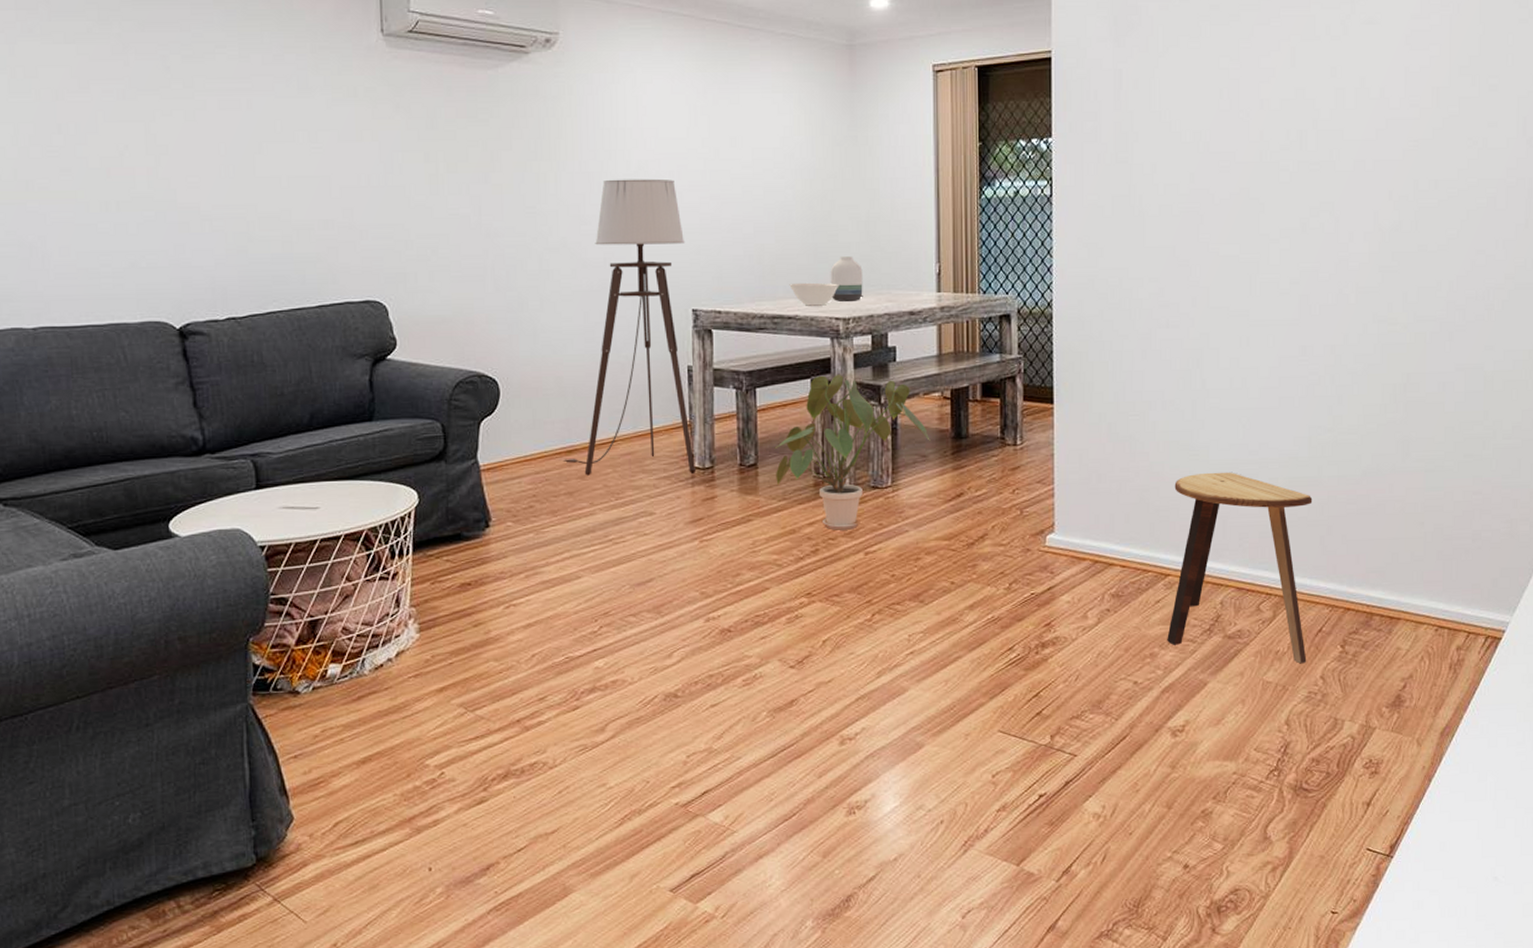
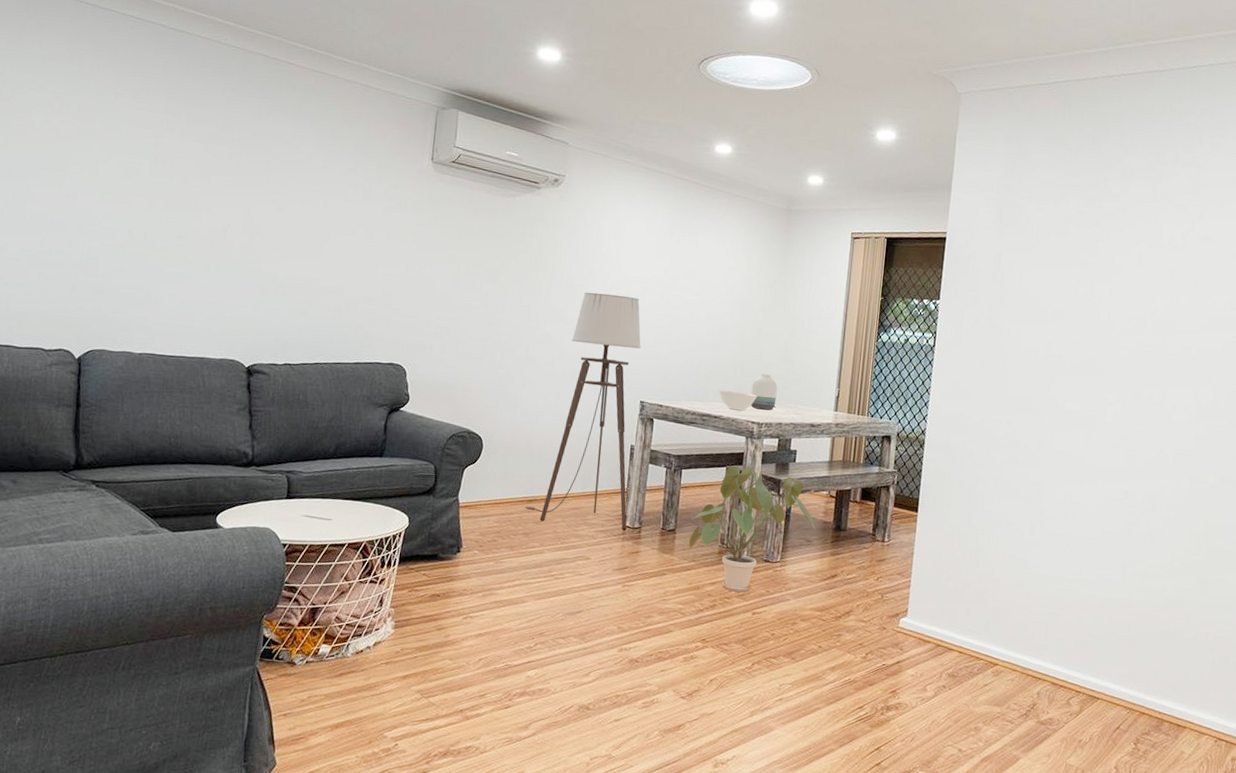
stool: present [1167,472,1313,664] -> none [990,584,1122,754]

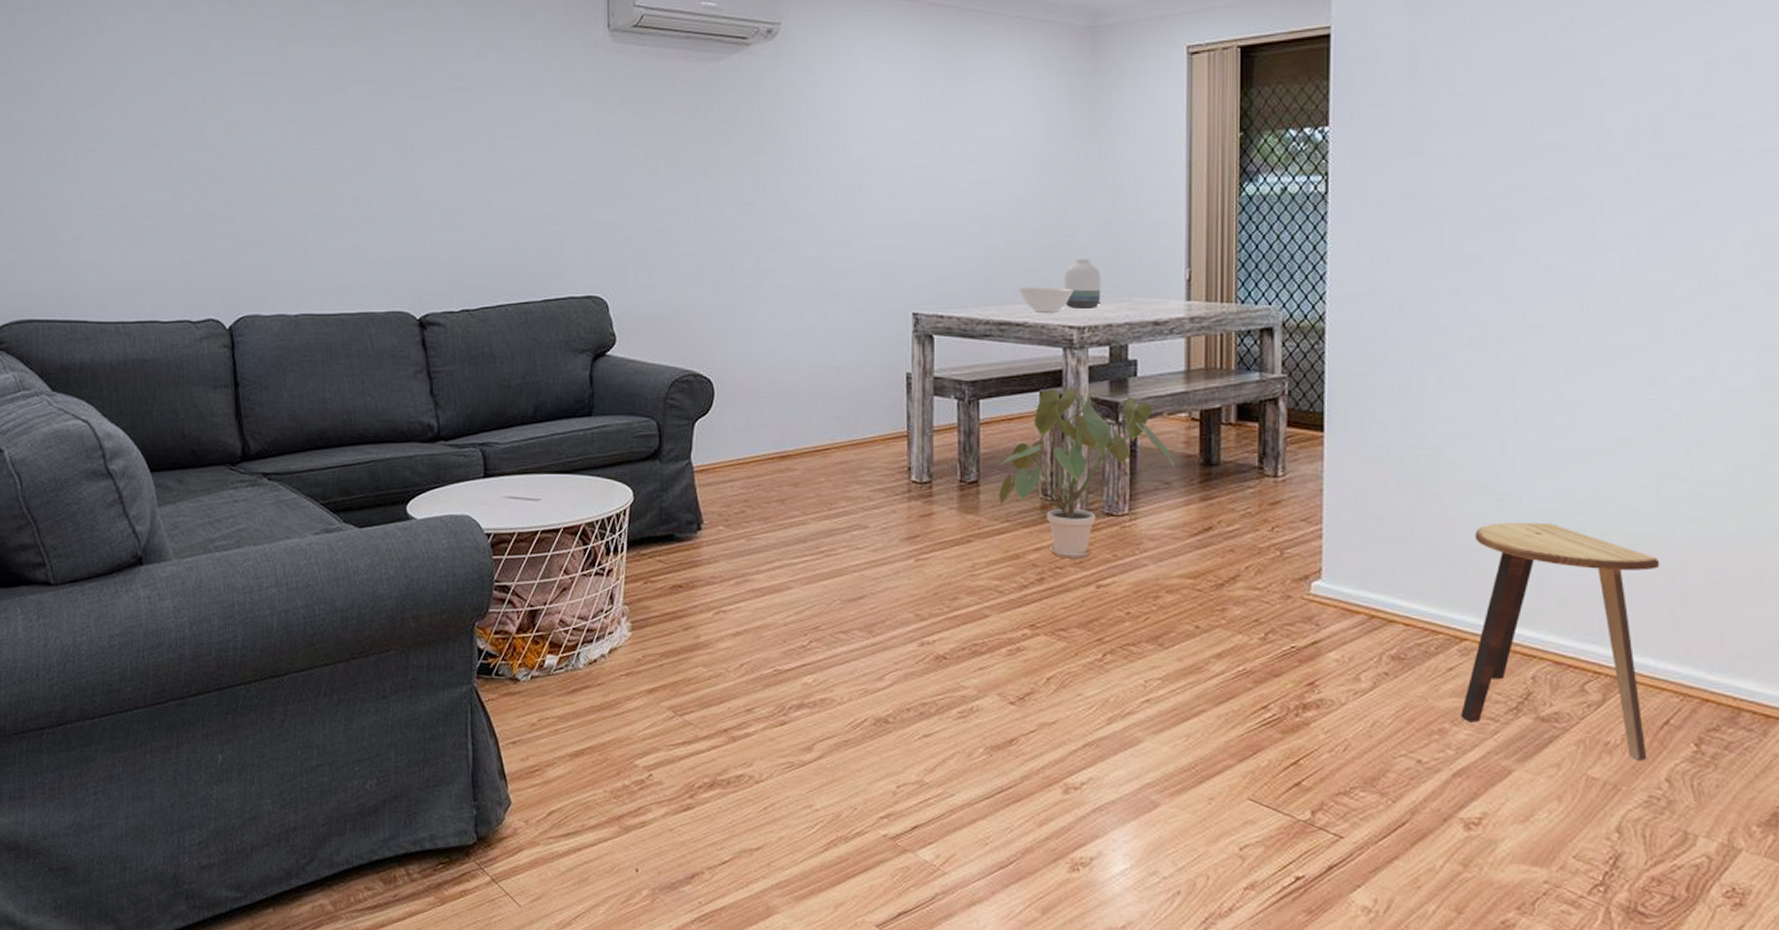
floor lamp: present [524,292,642,532] -> none [775,174,912,489]
stool: none [990,584,1122,754] -> present [1461,522,1660,761]

